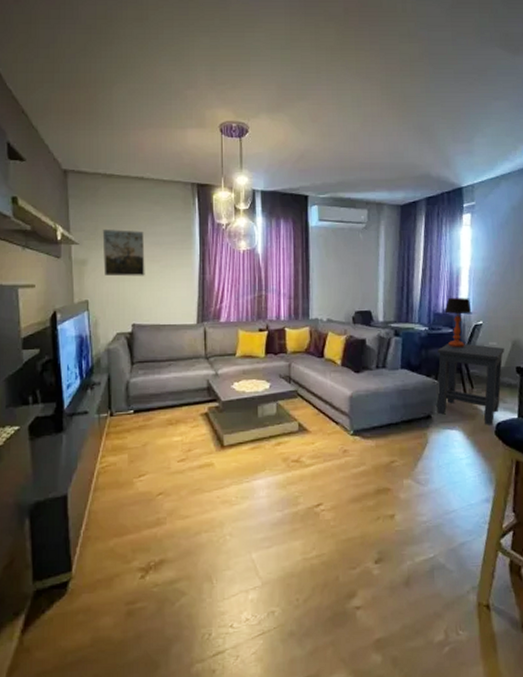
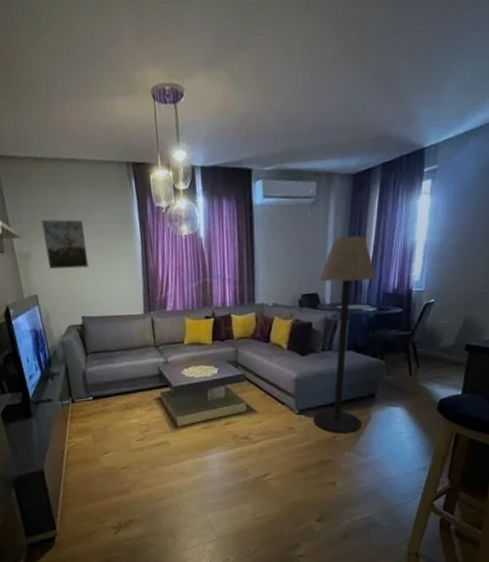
floor lamp: none [369,258,426,458] -> present [313,235,376,434]
side table: present [436,343,505,425] -> none [381,323,455,402]
table lamp: present [444,297,472,347] -> none [395,274,424,327]

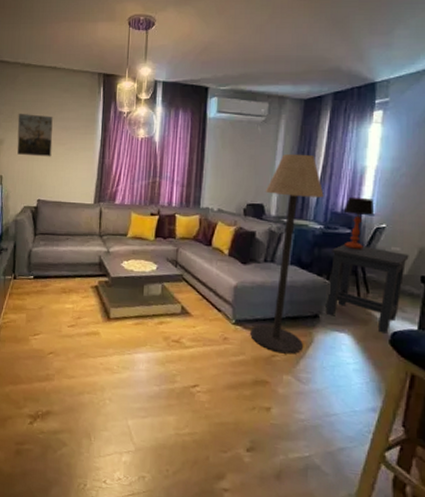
side table: none [381,323,455,402] -> present [325,244,409,334]
table lamp: none [395,274,424,327] -> present [343,196,375,249]

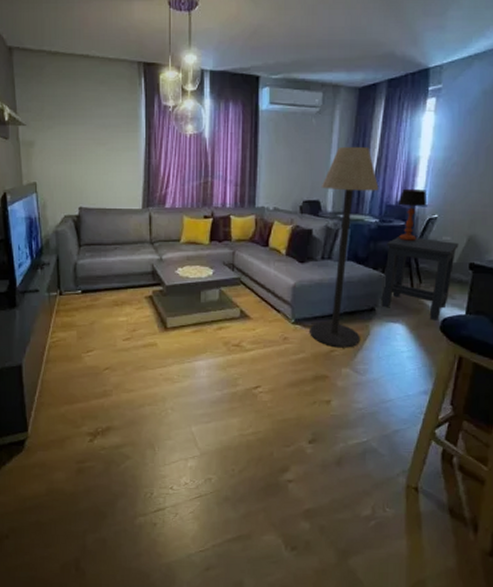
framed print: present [17,113,53,157] -> none [48,109,91,159]

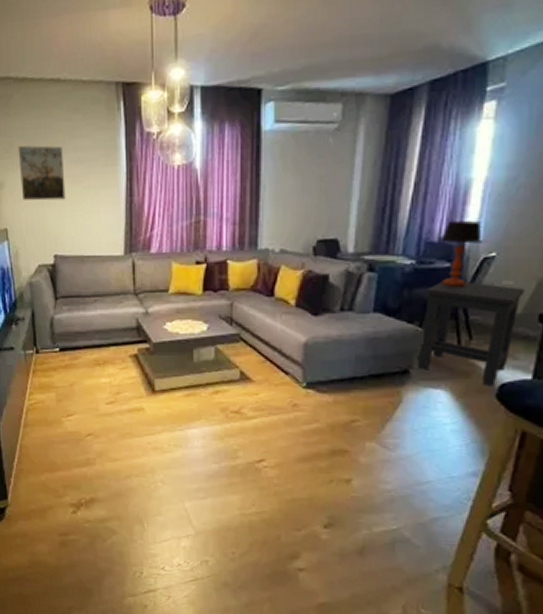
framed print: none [48,109,91,159] -> present [18,145,66,201]
floor lamp: present [310,146,379,348] -> none [325,169,416,418]

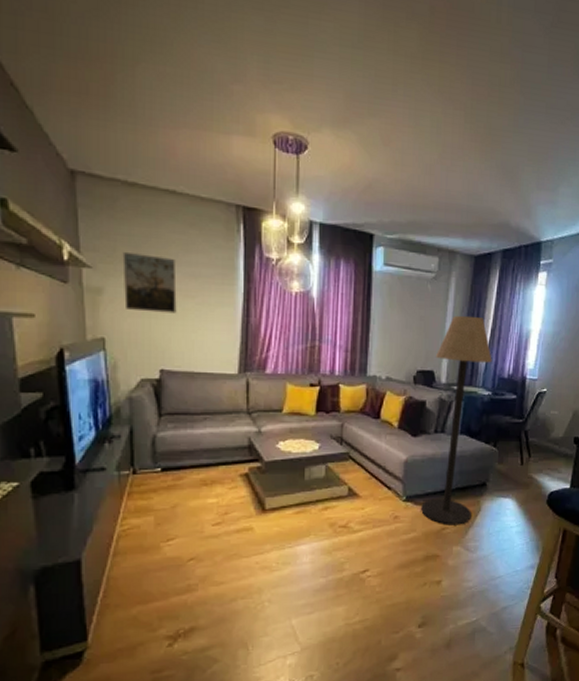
floor lamp: none [325,169,416,418] -> present [421,315,492,525]
side table: present [417,282,525,386] -> none [492,410,565,494]
table lamp: present [441,220,482,287] -> none [510,361,538,415]

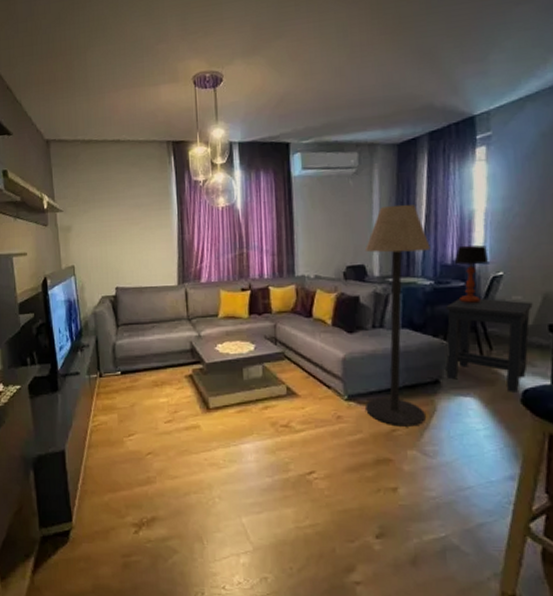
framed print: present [122,251,177,314] -> none [84,194,126,241]
side table: none [492,410,565,494] -> present [446,299,533,392]
table lamp: none [510,361,538,415] -> present [454,245,489,303]

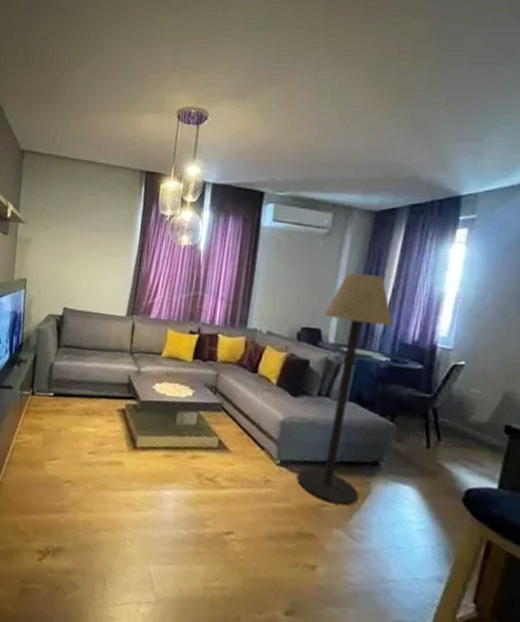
side table: present [446,299,533,392] -> none [387,381,491,490]
table lamp: present [454,245,489,303] -> none [414,326,453,389]

